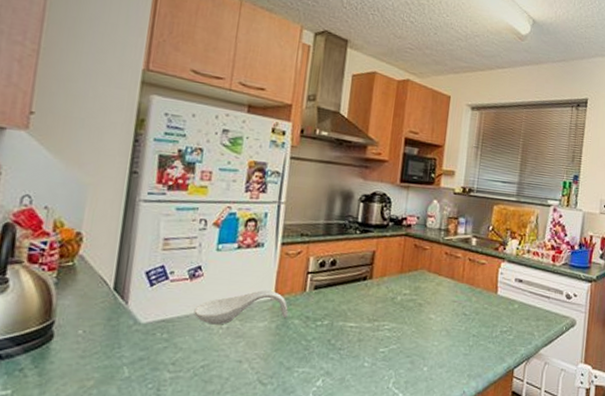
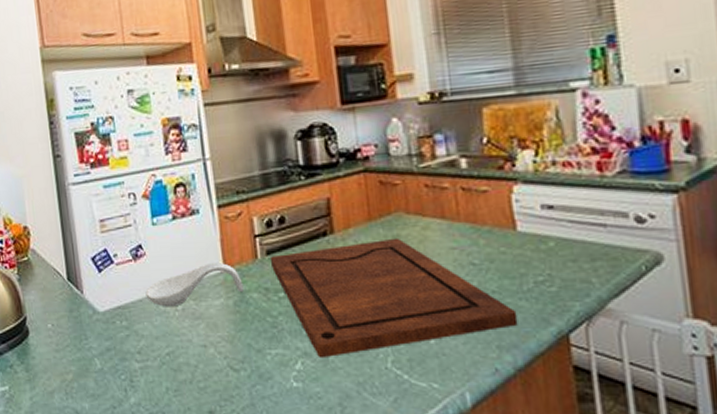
cutting board: none [316,288,486,378] -> present [271,237,518,359]

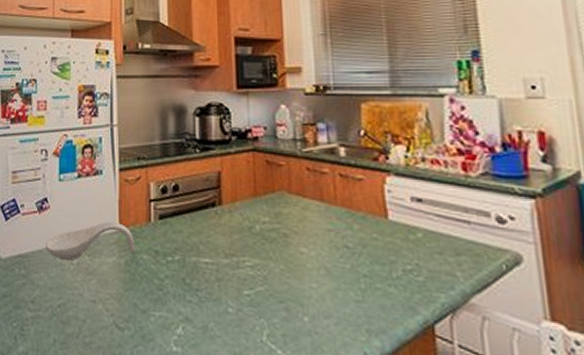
cutting board: present [271,237,518,359] -> none [163,215,387,325]

